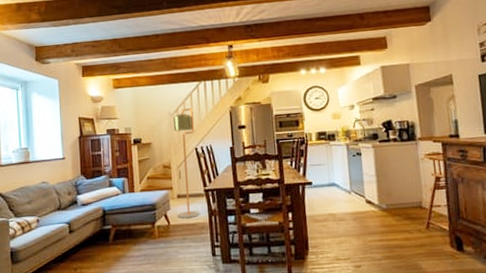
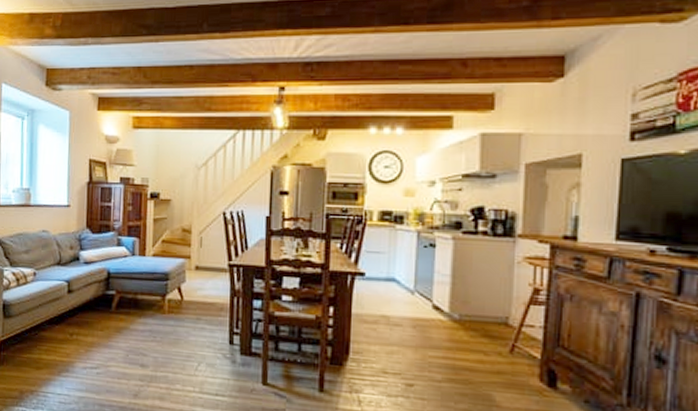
floor lamp: present [172,108,200,219] -> none [193,162,225,296]

